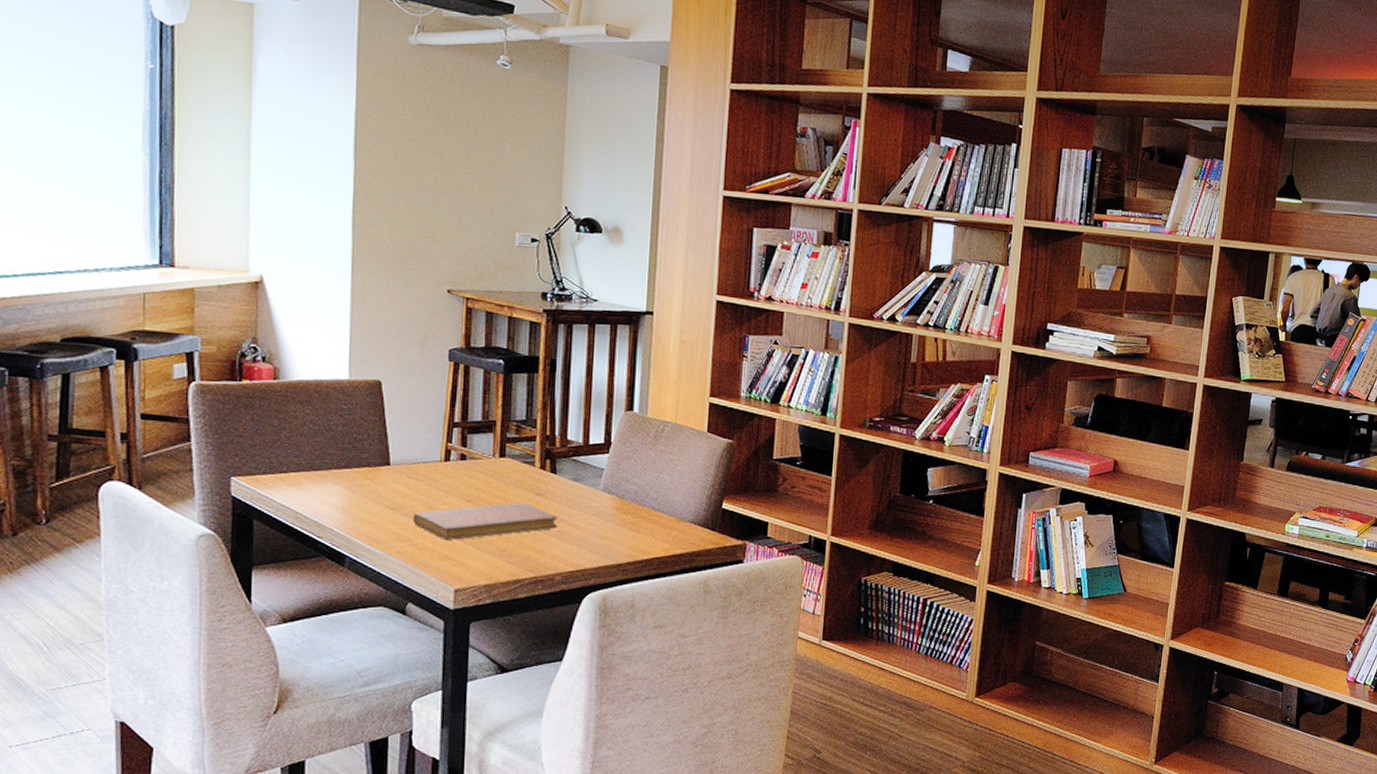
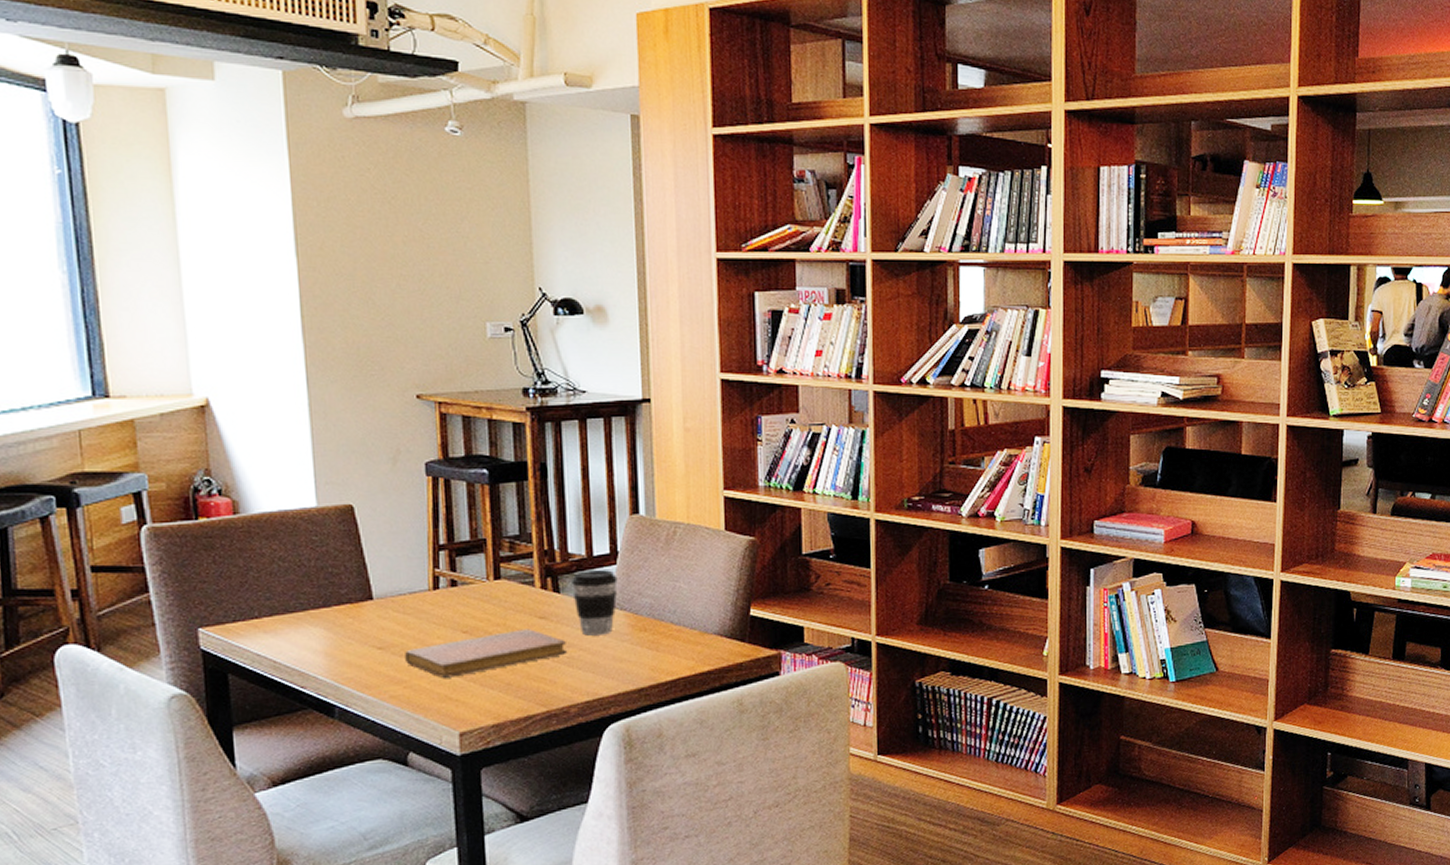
coffee cup: none [567,456,609,514] -> present [572,570,618,636]

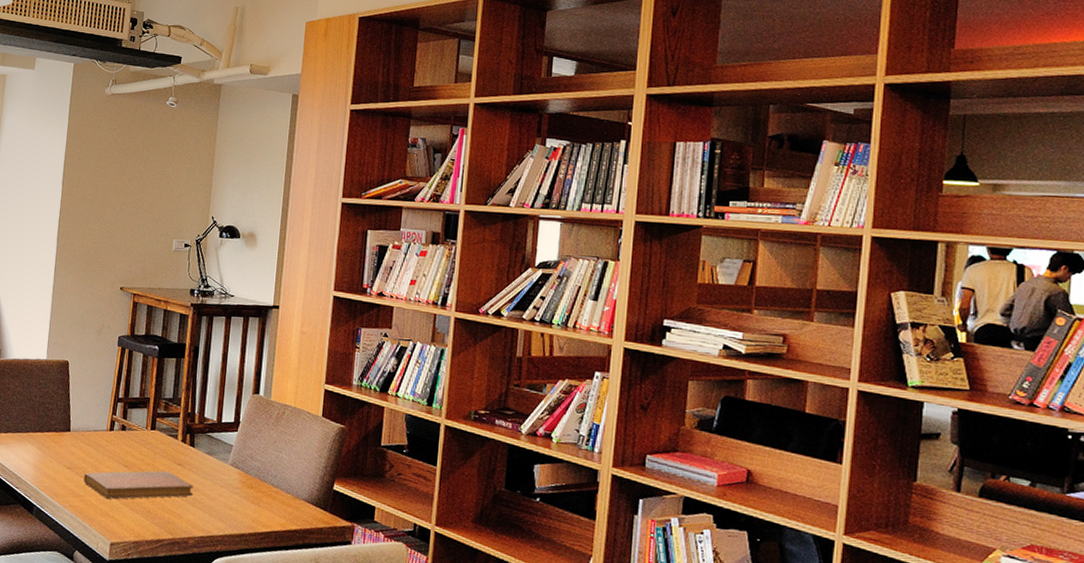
coffee cup: present [572,570,618,636] -> none [203,433,237,486]

